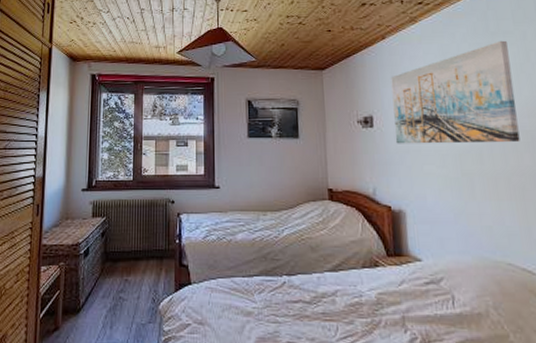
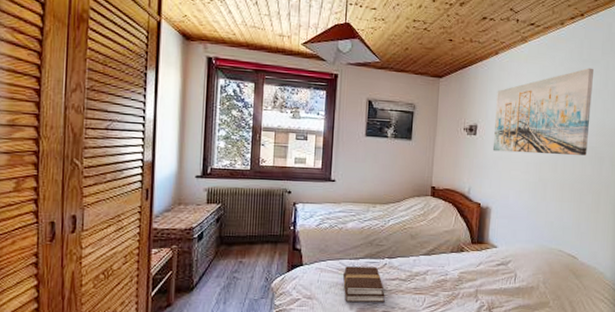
book: none [236,285,288,330] -> present [342,266,385,302]

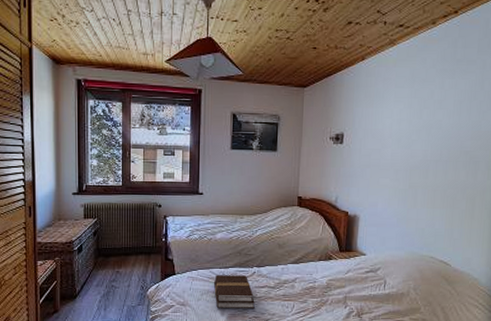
wall art: present [492,67,594,155] -> none [360,68,468,161]

